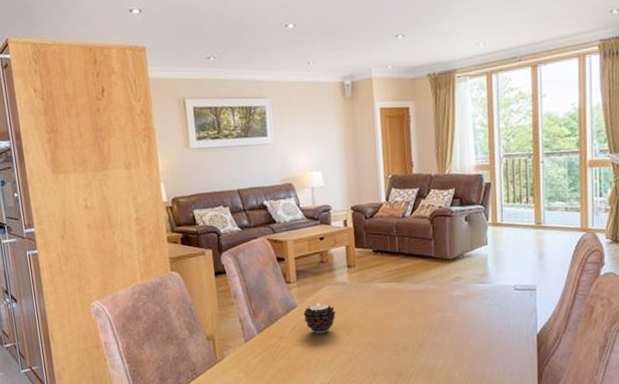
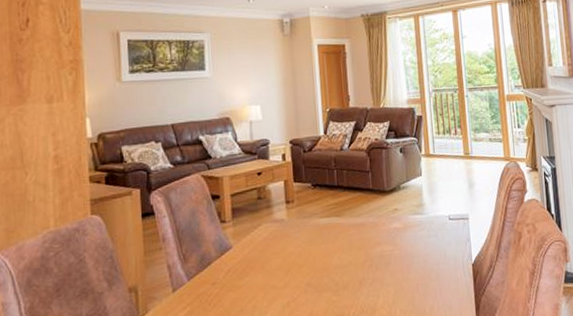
candle: present [303,303,336,334] -> none [238,242,274,277]

